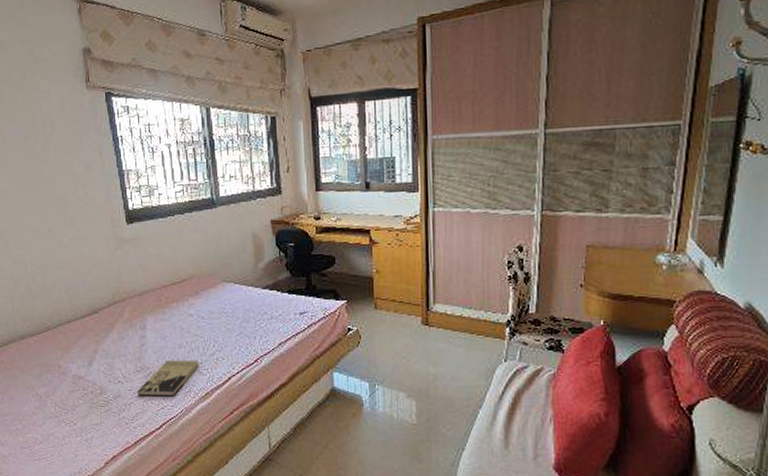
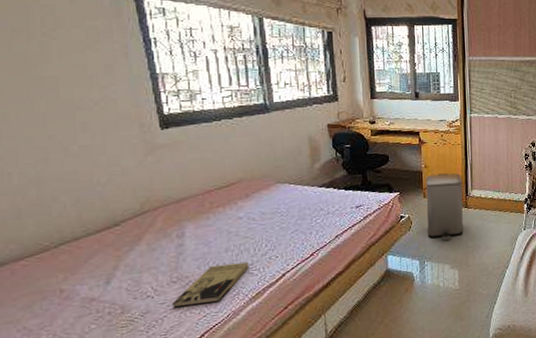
pedal bin: none [377,281,423,362] -> present [425,173,463,240]

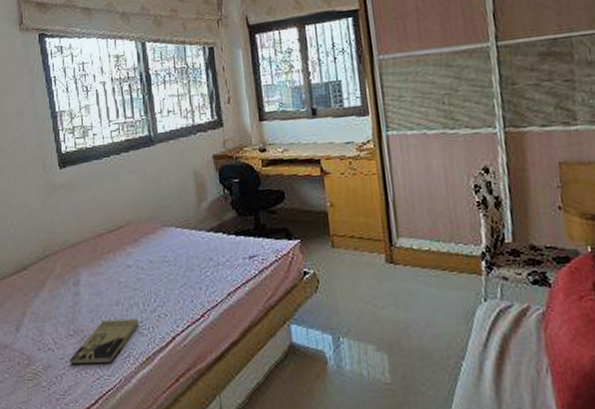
pedal bin: present [425,173,463,240] -> none [332,214,391,308]

